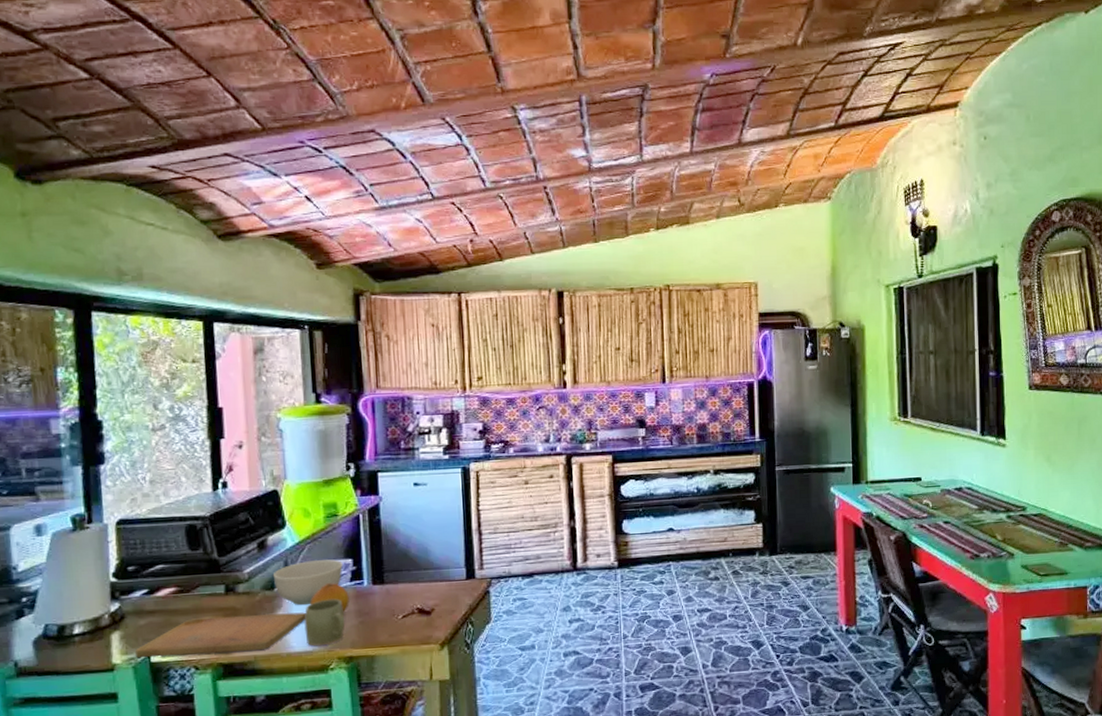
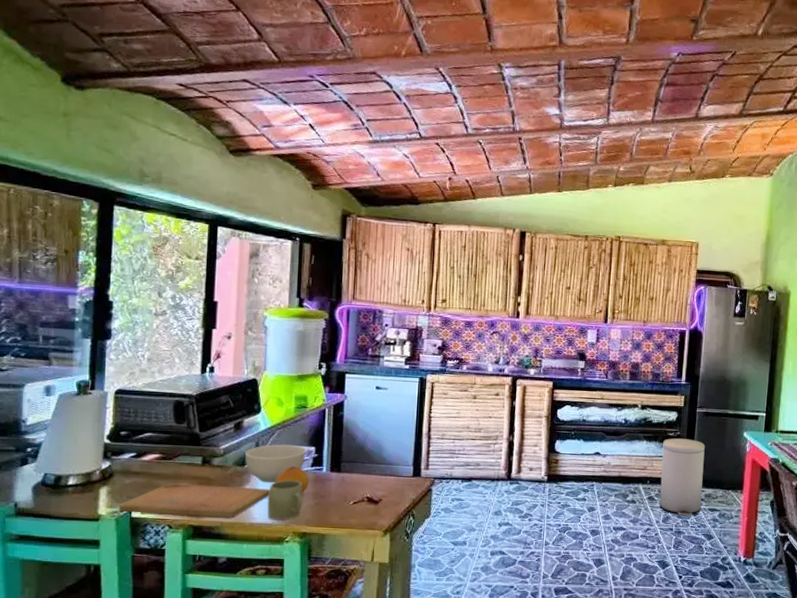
pedal bin: none [742,501,793,588] -> present [660,438,705,516]

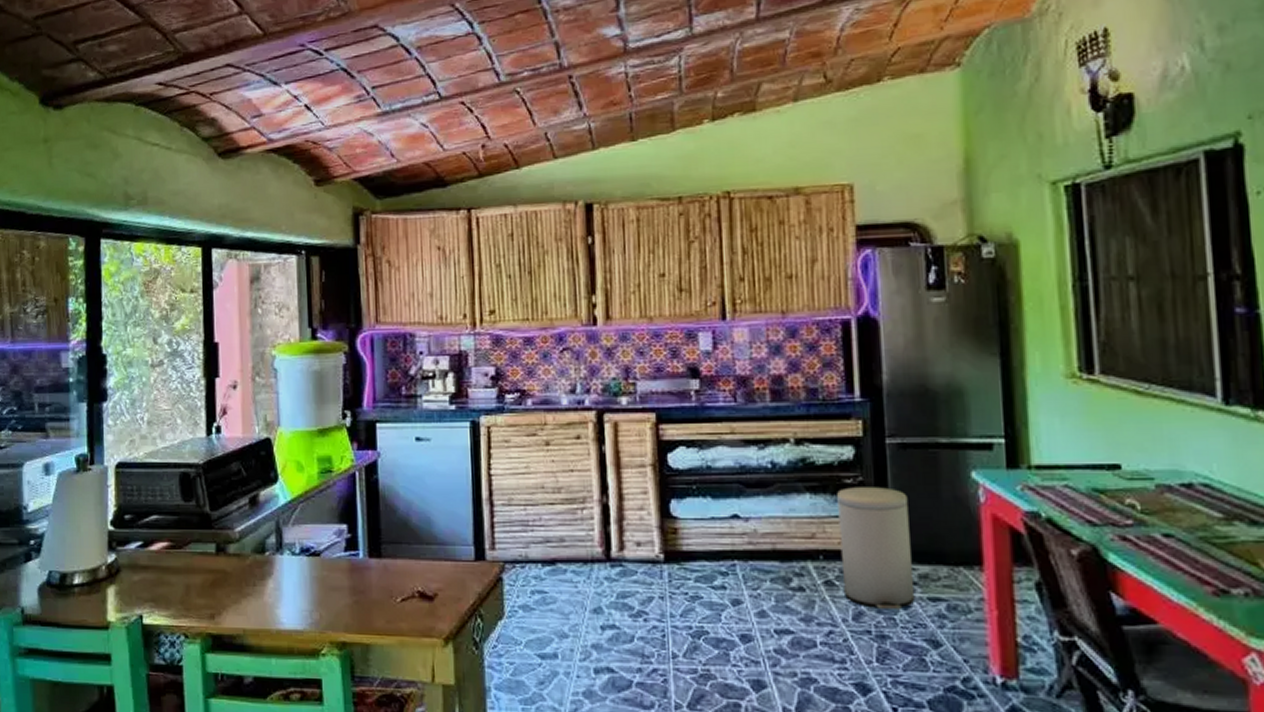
cutting board: present [119,483,270,518] -> none [129,579,297,624]
bowl: present [244,444,307,483] -> none [264,523,337,576]
mug: present [267,480,303,520] -> none [295,570,339,626]
fruit: present [275,465,309,493] -> none [302,550,343,587]

